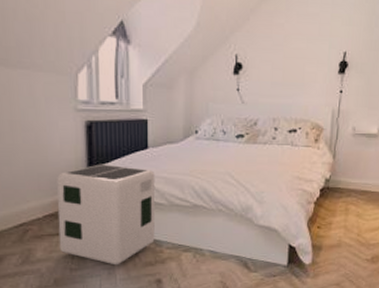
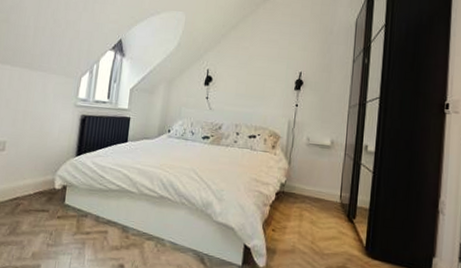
air purifier: present [57,164,156,265] -> none [42,152,131,246]

